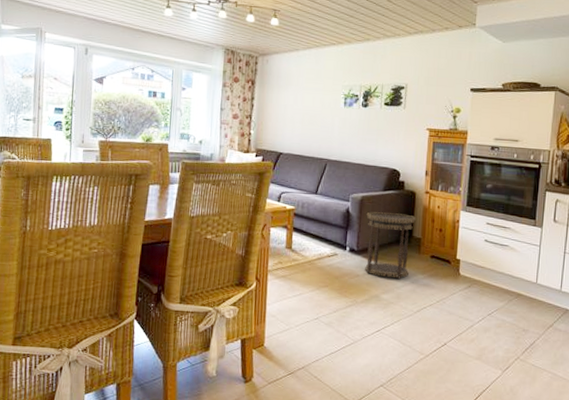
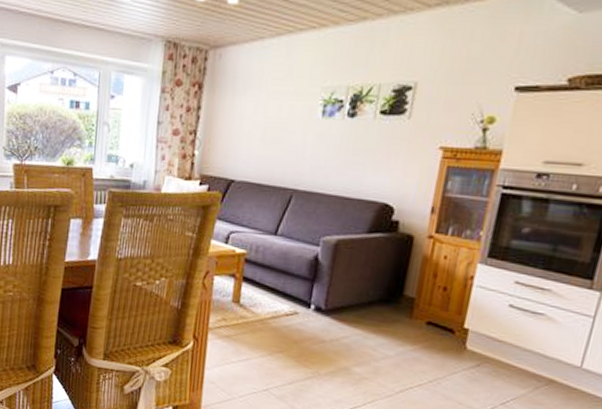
side table: present [365,212,416,279] -> none [333,260,411,349]

